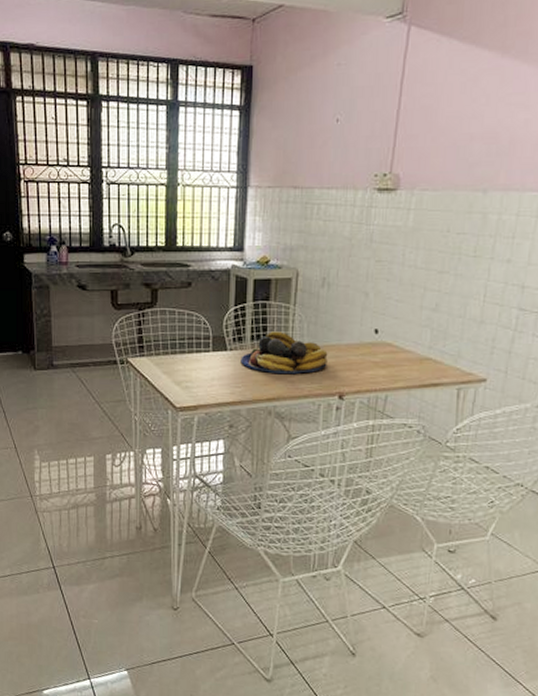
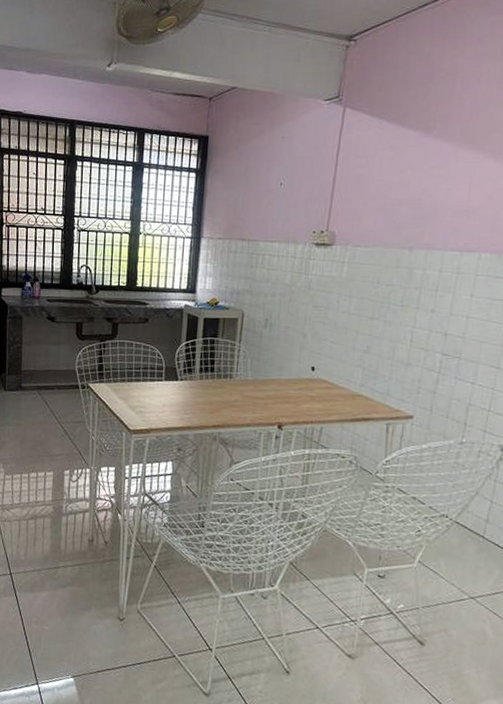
fruit bowl: present [240,331,328,375] -> none [190,365,269,405]

